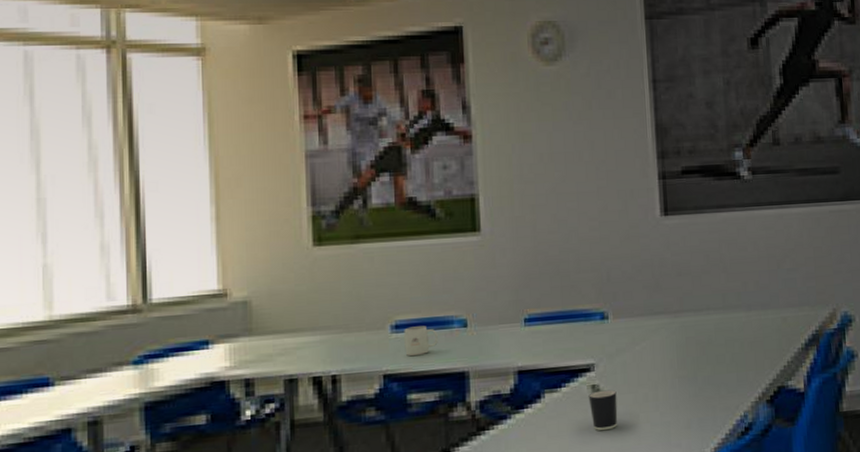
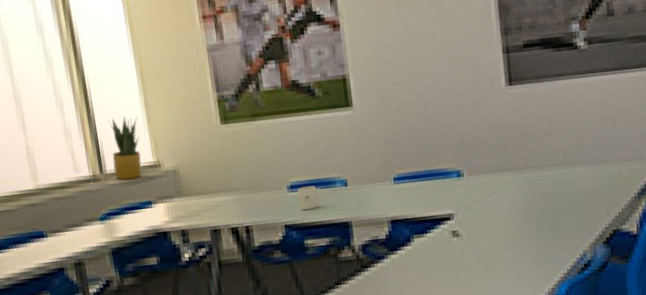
planter: none [162,231,204,312] -> present [109,116,142,180]
mug: present [588,389,618,431] -> none [450,234,475,268]

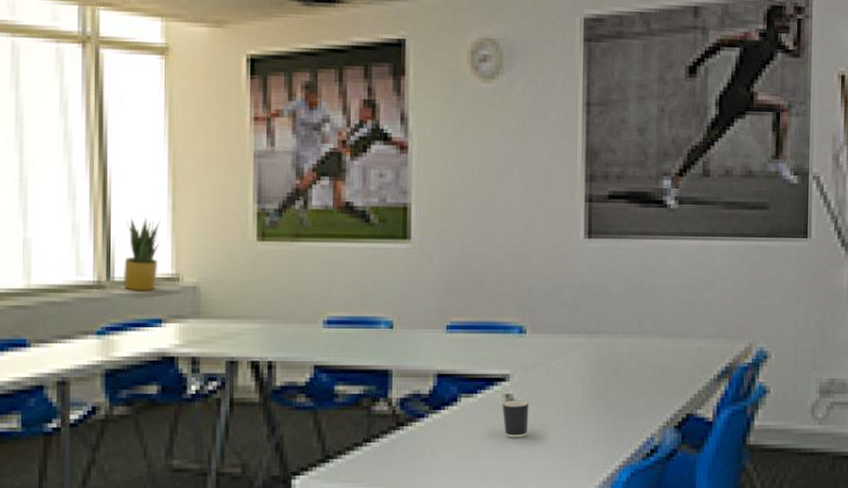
mug: present [297,186,325,211] -> none [335,324,365,351]
mug: none [450,234,475,268] -> present [502,400,529,438]

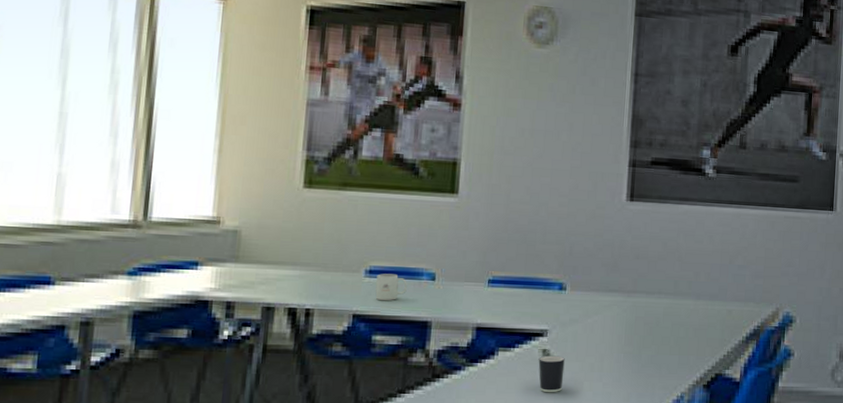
planter: present [124,218,160,291] -> none [161,158,205,233]
mug: none [335,324,365,351] -> present [375,273,407,301]

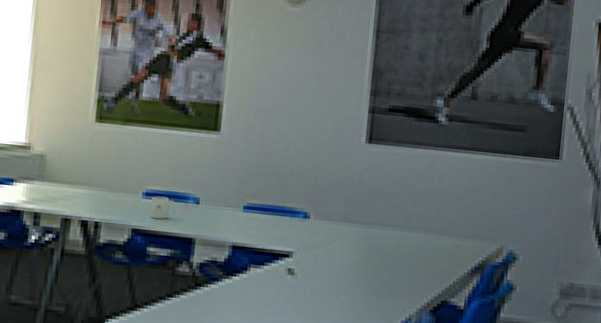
mug: present [538,355,565,393] -> none [284,274,307,307]

